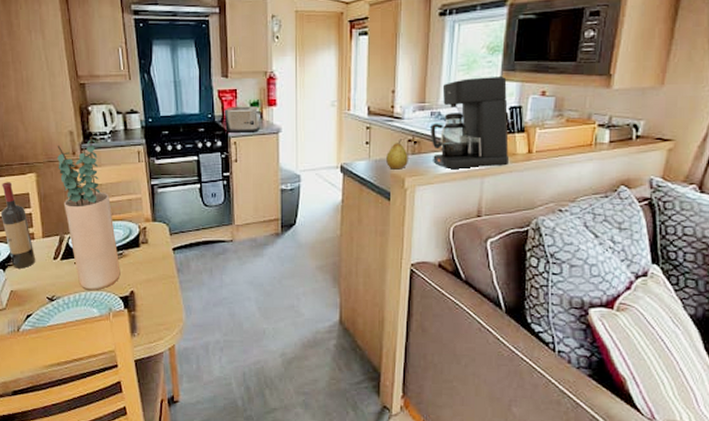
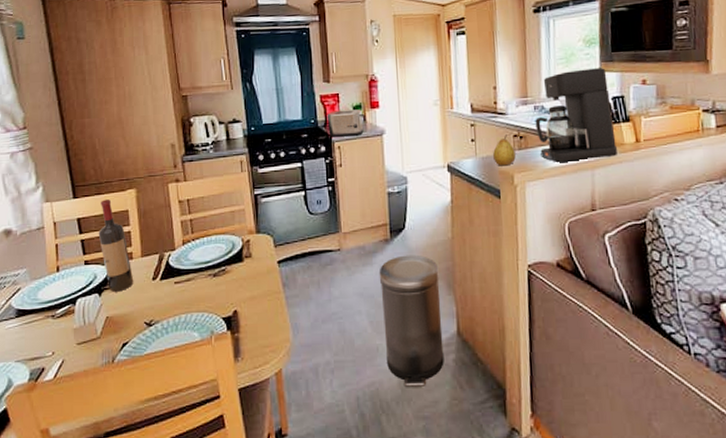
vase: present [57,137,121,290] -> none [158,148,223,312]
pedal bin: none [268,249,326,367] -> present [379,254,444,387]

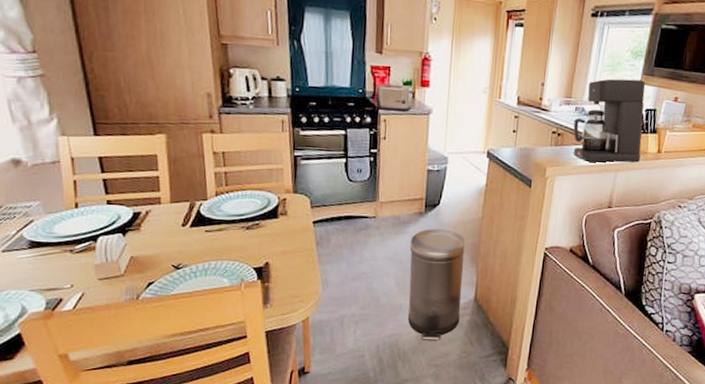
wine bottle: present [98,199,134,292] -> none [122,141,162,234]
fruit: present [493,134,516,166] -> none [531,130,552,159]

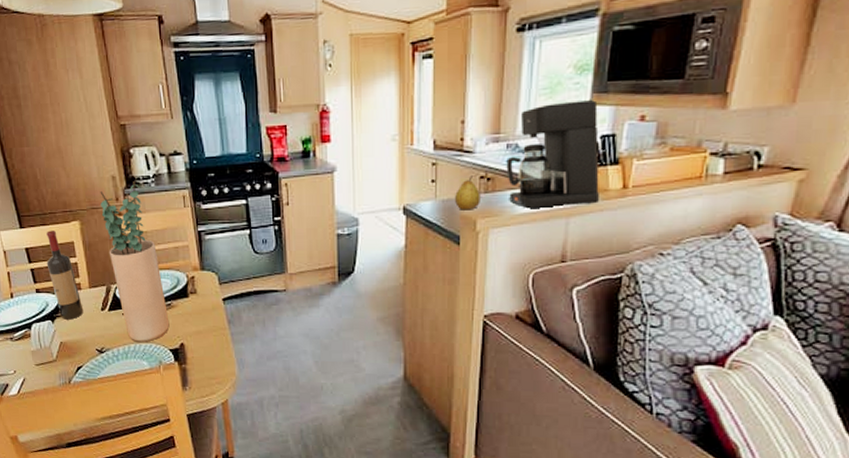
wine bottle: none [122,141,162,234] -> present [46,231,84,320]
vase: none [192,101,256,260] -> present [100,181,170,342]
toaster: present [375,83,414,112] -> none [273,143,314,173]
pedal bin: present [408,228,466,341] -> none [325,299,389,425]
fruit: none [531,130,552,159] -> present [455,175,480,210]

